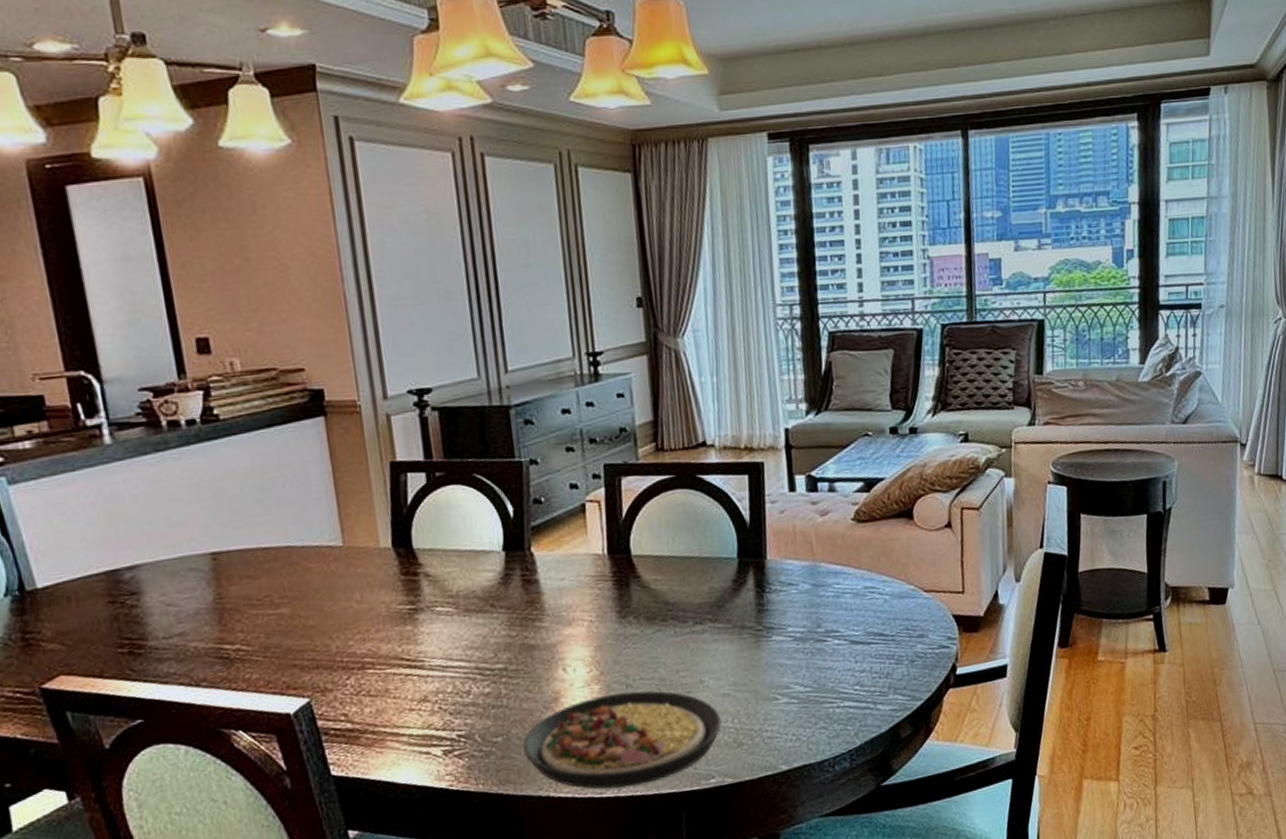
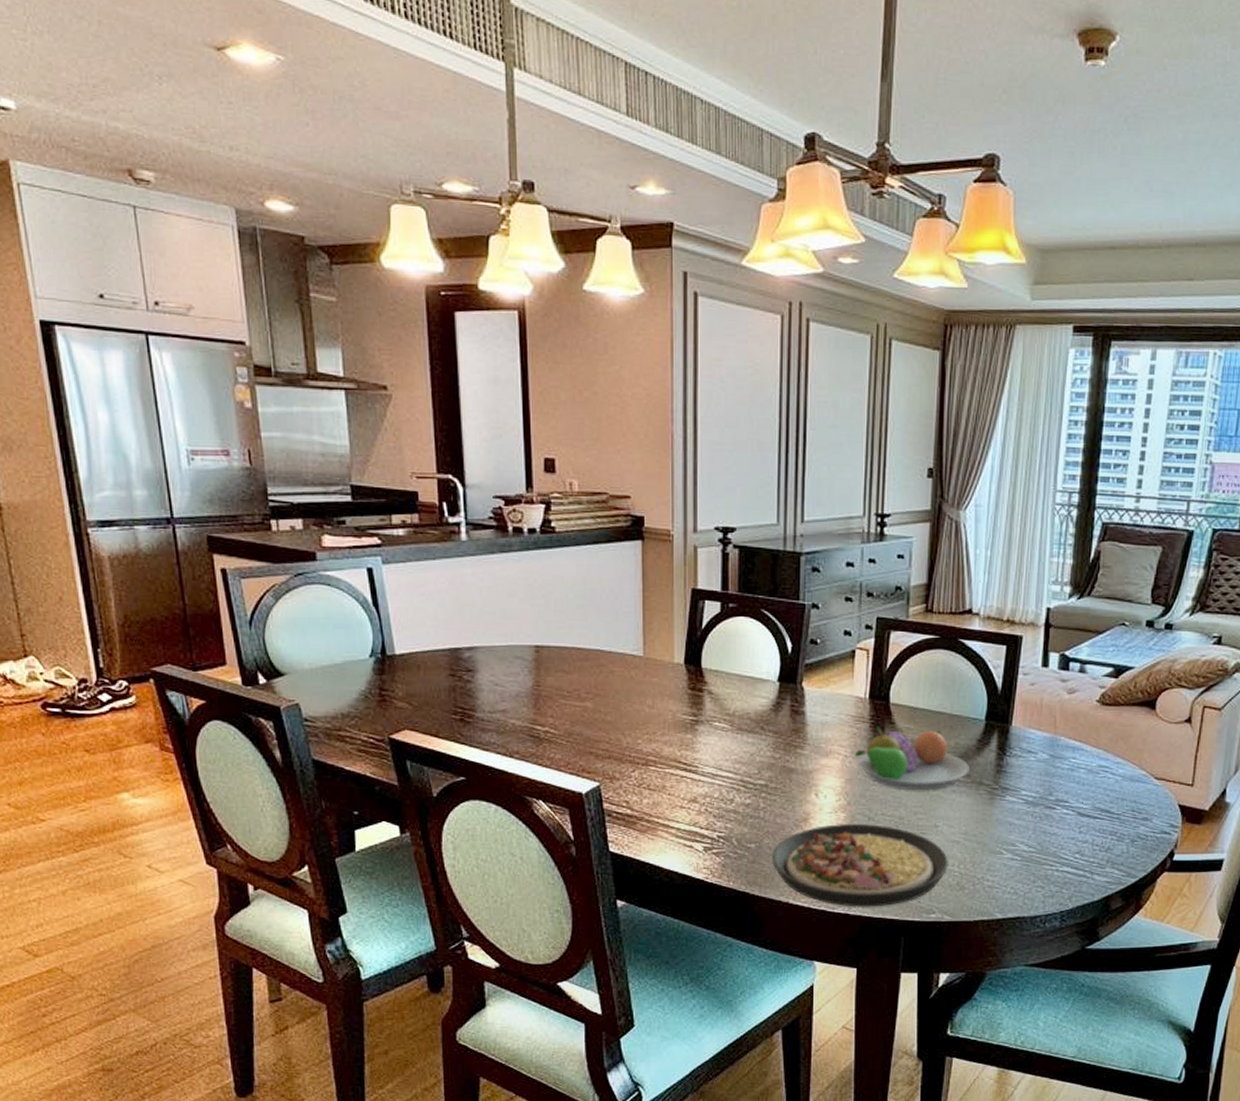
fruit bowl: none [601,577,729,649] -> present [855,726,969,791]

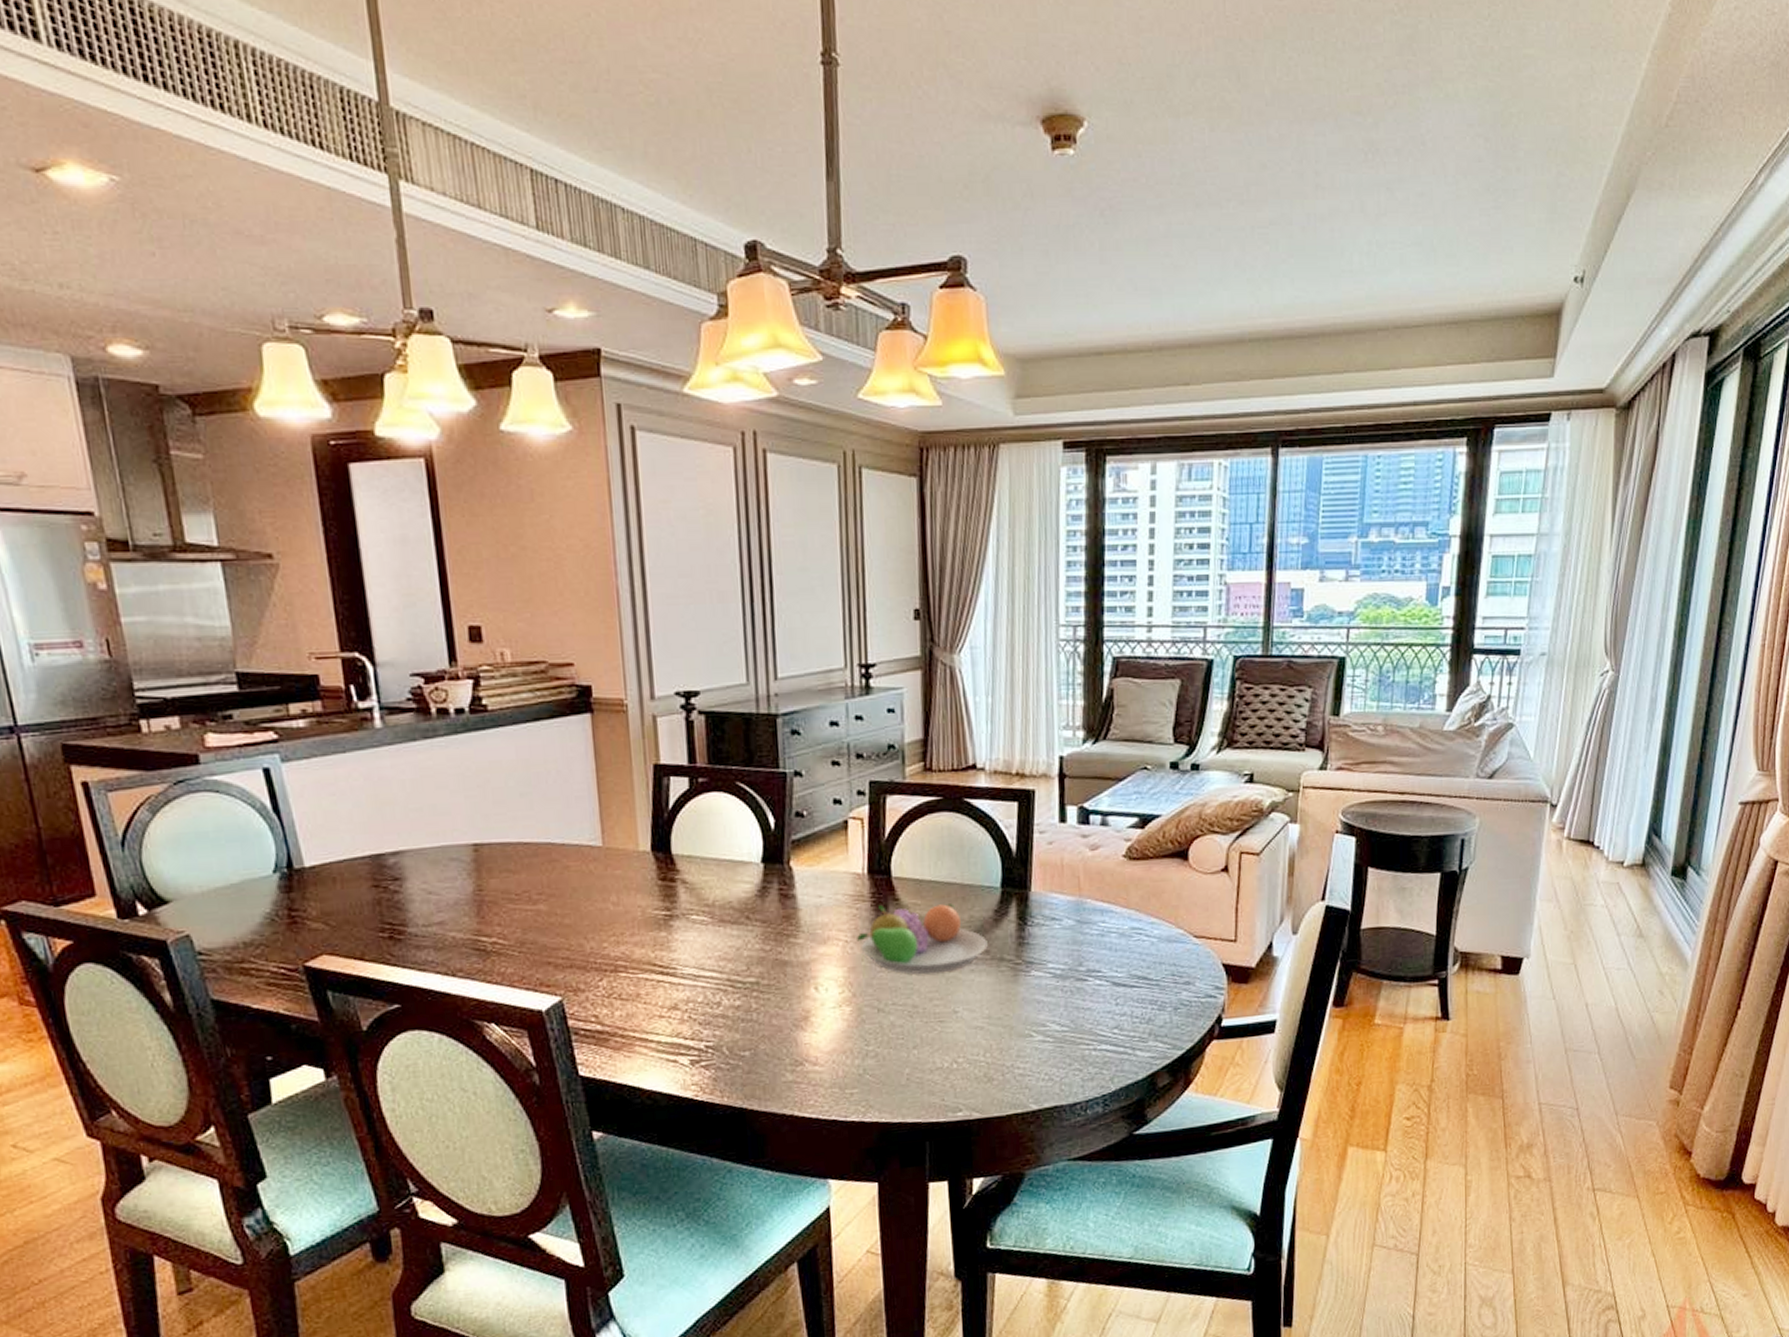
plate: present [772,824,948,907] -> none [770,1016,973,1113]

